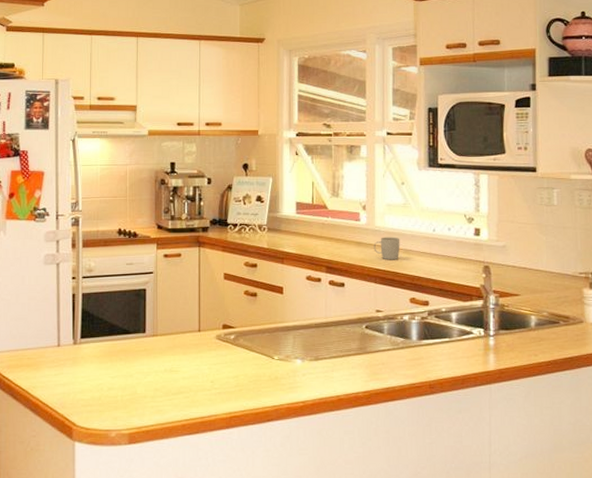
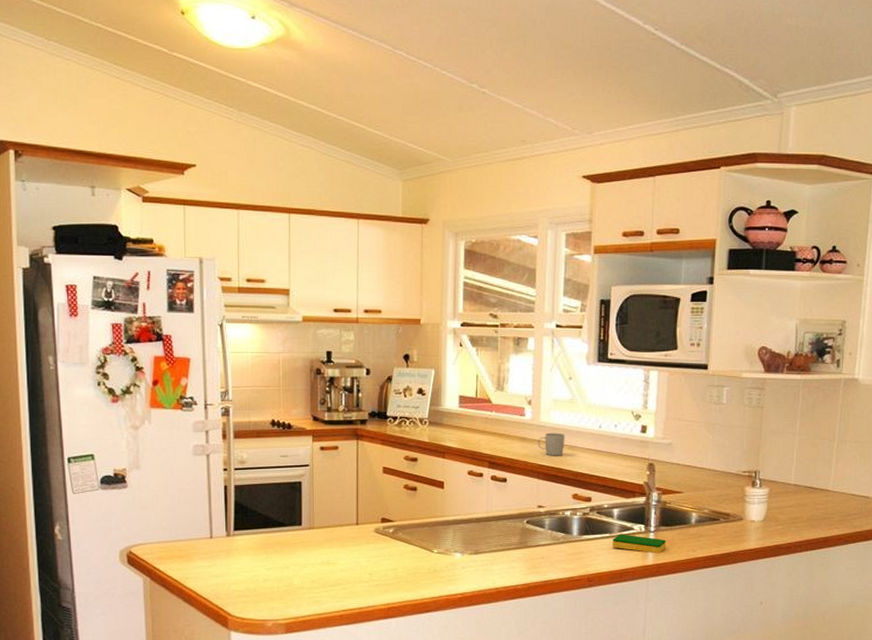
dish sponge: none [452,338,507,359] -> present [612,534,666,554]

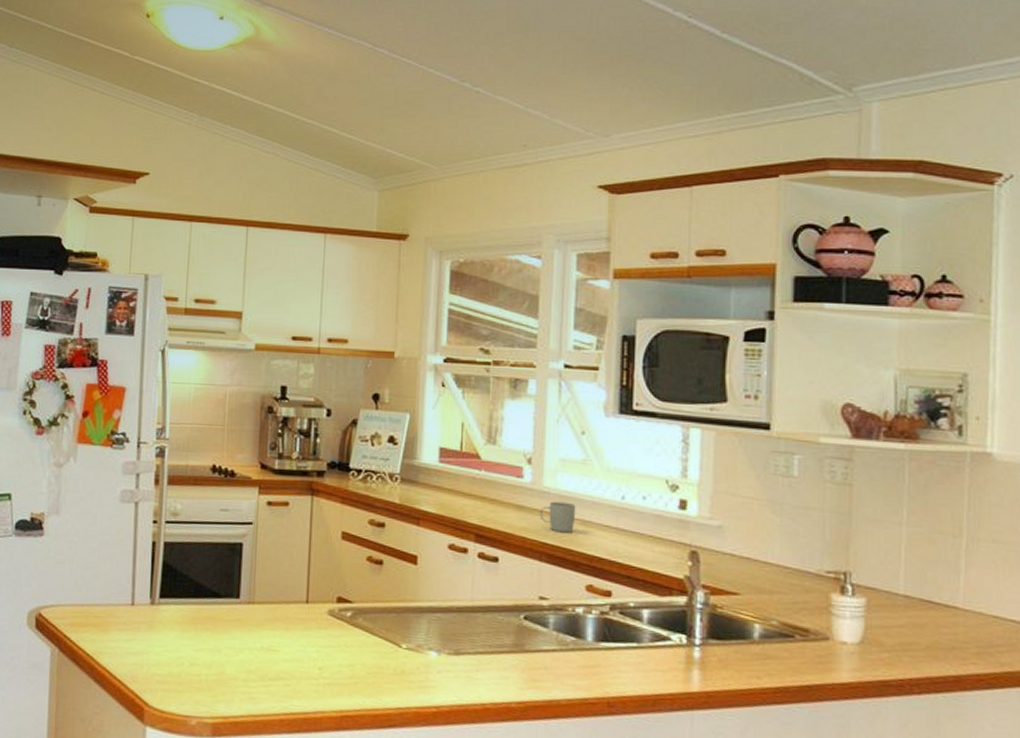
dish sponge: present [612,534,666,554] -> none [640,644,718,677]

